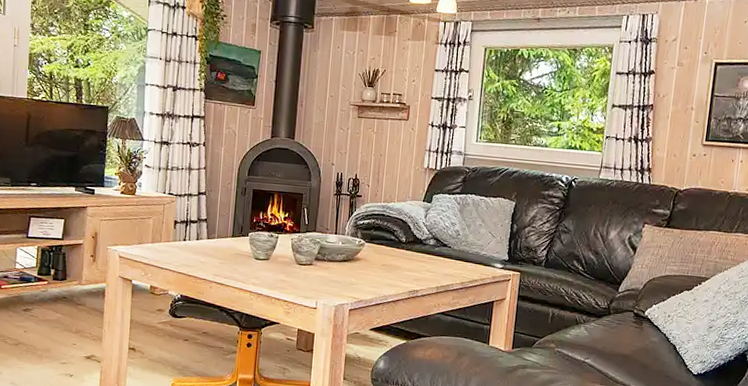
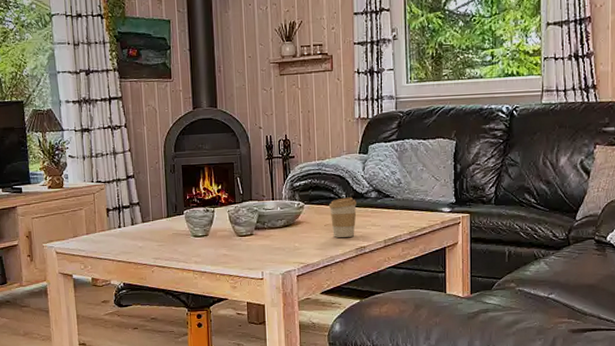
coffee cup: none [388,241,415,280] -> present [328,197,356,237]

